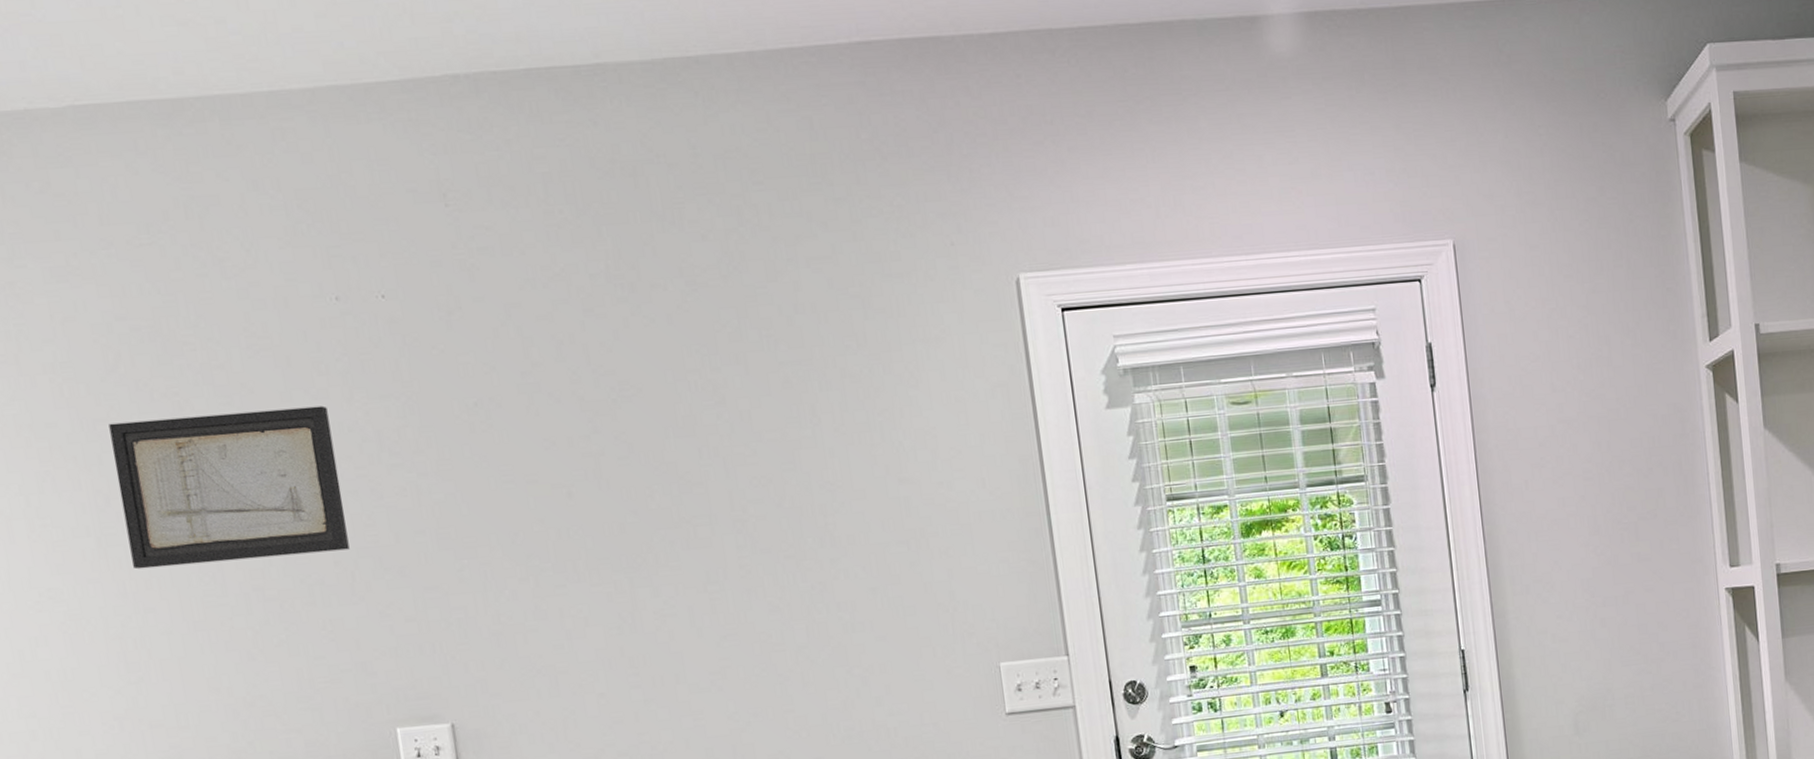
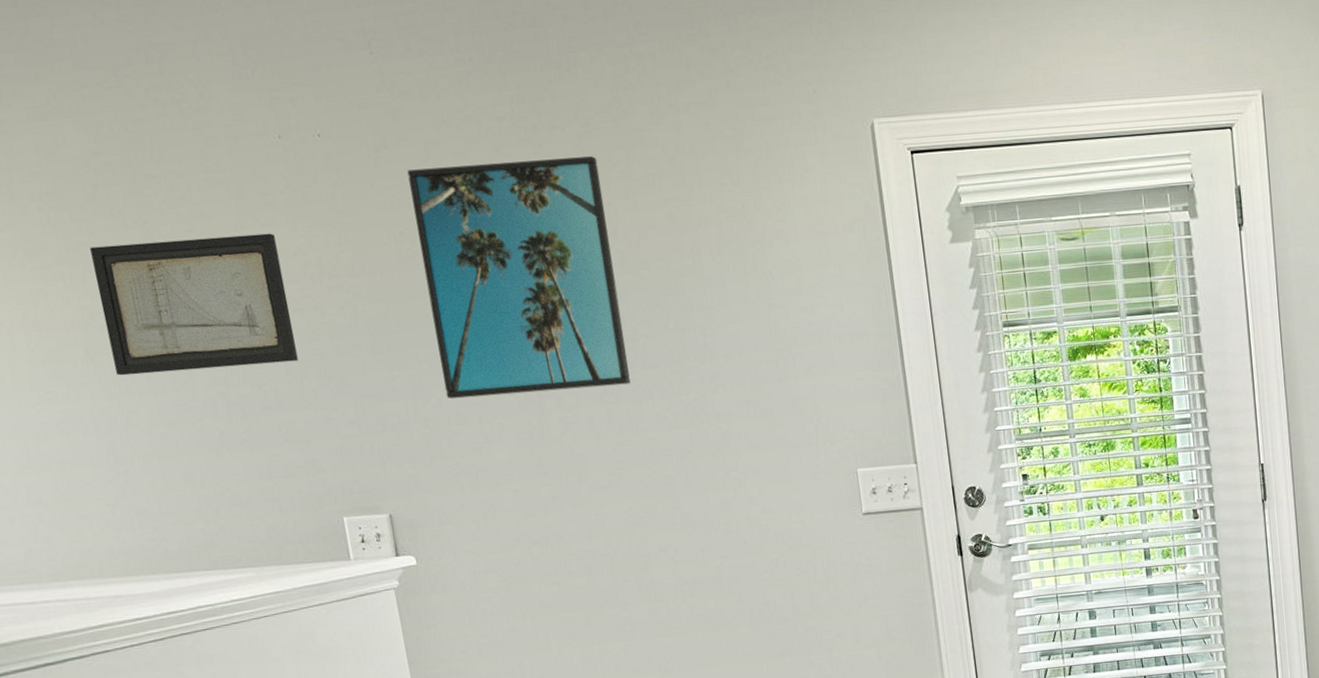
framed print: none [484,317,738,591] -> present [407,156,631,399]

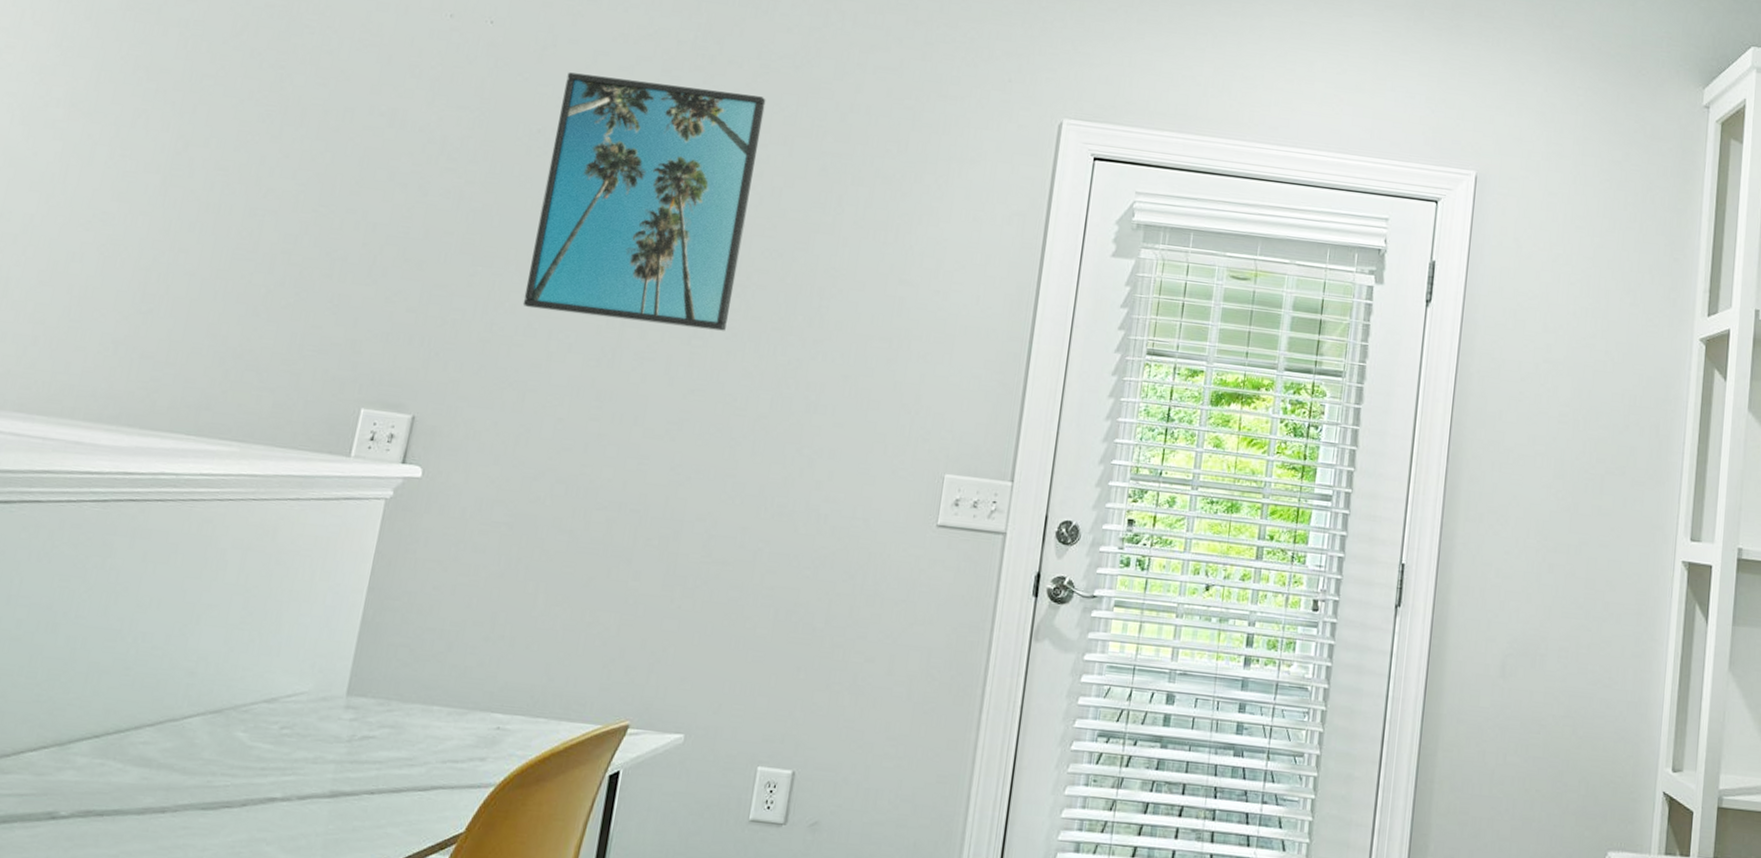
wall art: present [90,233,298,376] -> none [185,80,408,235]

